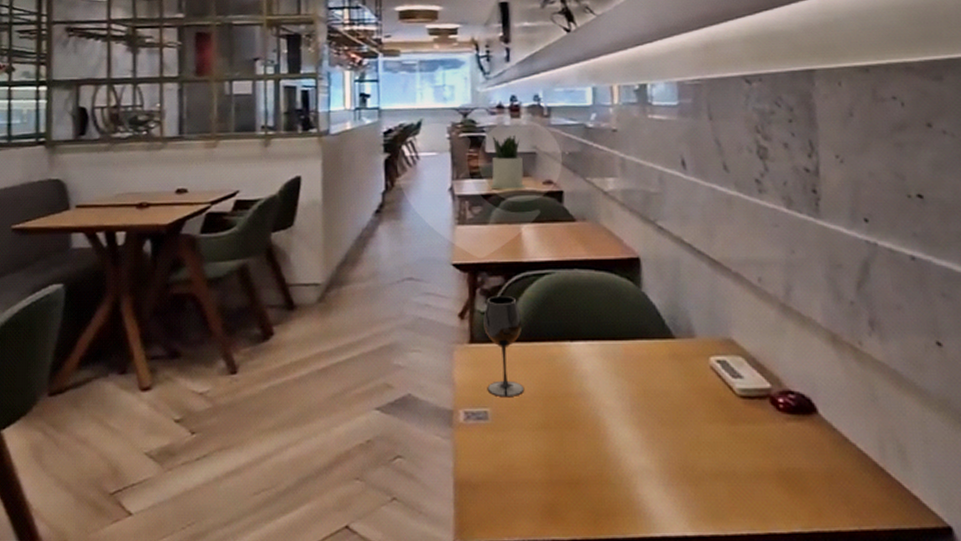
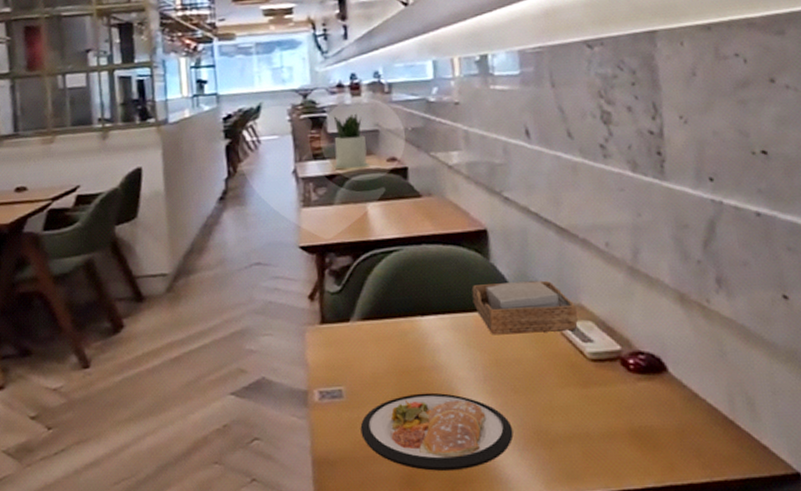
wineglass: present [483,295,525,396] -> none [333,274,378,374]
dish: none [504,420,659,502] -> present [360,392,513,471]
napkin holder: none [622,312,728,365] -> present [471,280,578,335]

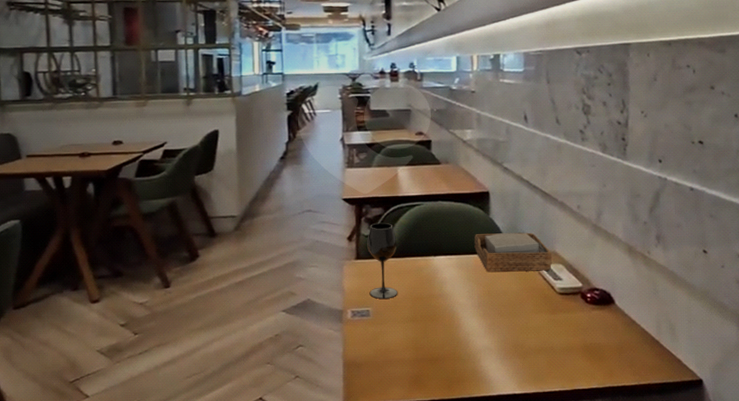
planter: present [332,113,371,171] -> none [372,95,403,141]
wineglass: none [333,274,378,374] -> present [367,222,398,299]
dish: present [360,392,513,471] -> none [382,314,497,373]

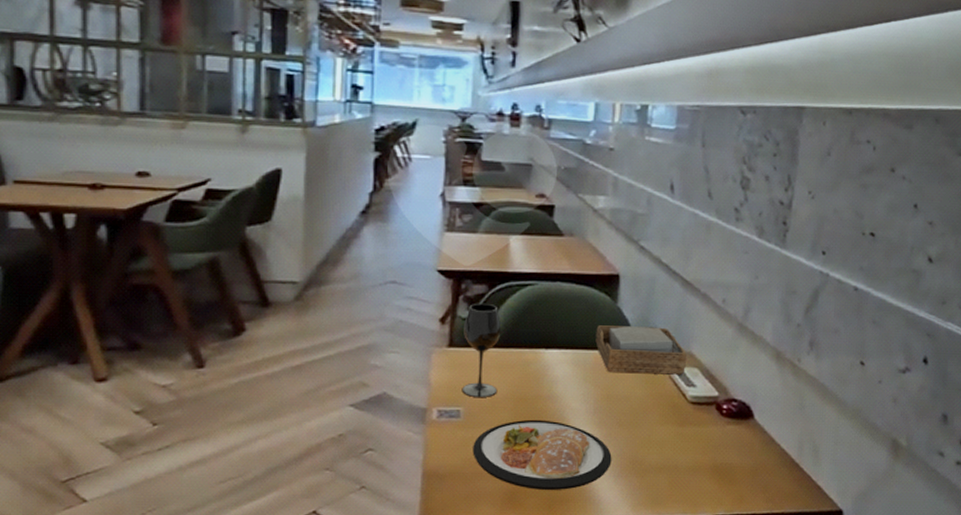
dish: none [382,314,497,373] -> present [472,419,612,490]

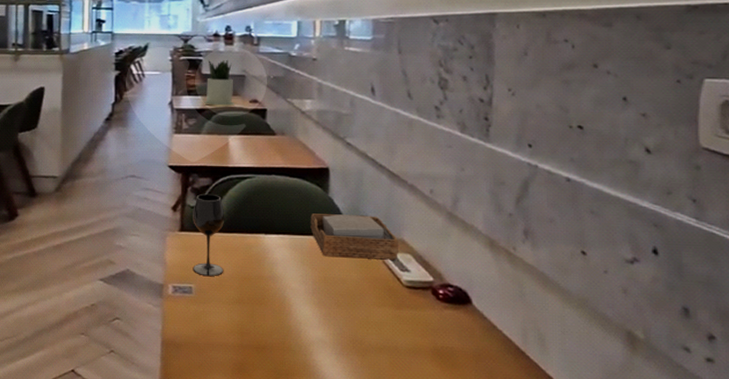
dish: present [472,419,612,490] -> none [204,297,332,364]
planter: none [481,143,519,201] -> present [203,59,235,107]

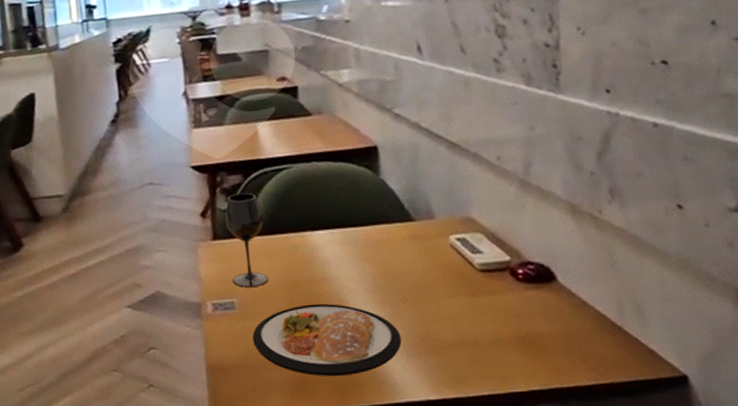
planter: present [203,59,235,107] -> none [222,33,261,91]
dish: none [204,297,332,364] -> present [252,303,402,376]
napkin holder: present [310,213,398,260] -> none [361,194,468,248]

